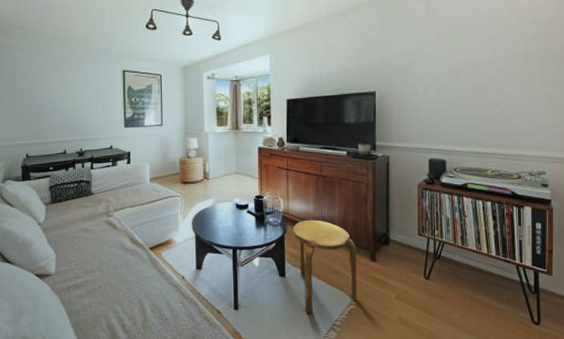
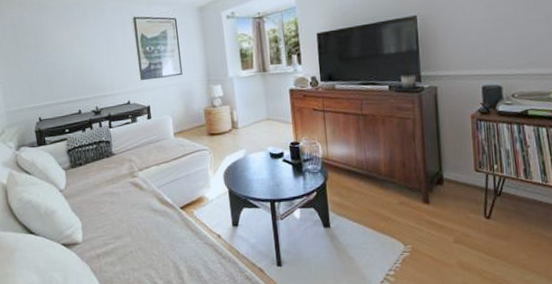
stool: present [292,220,357,314] -> none [334,163,411,265]

